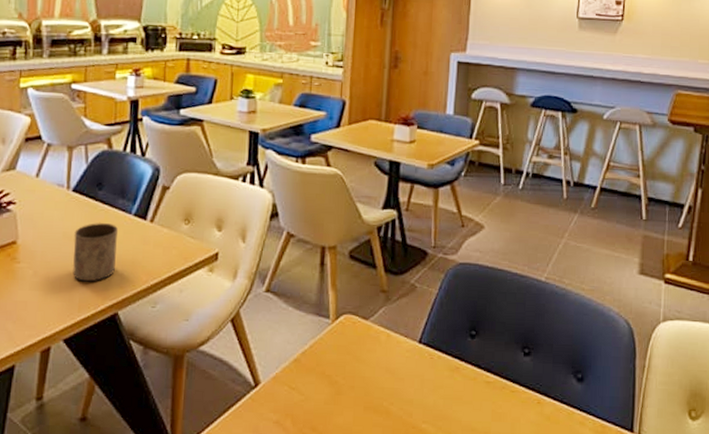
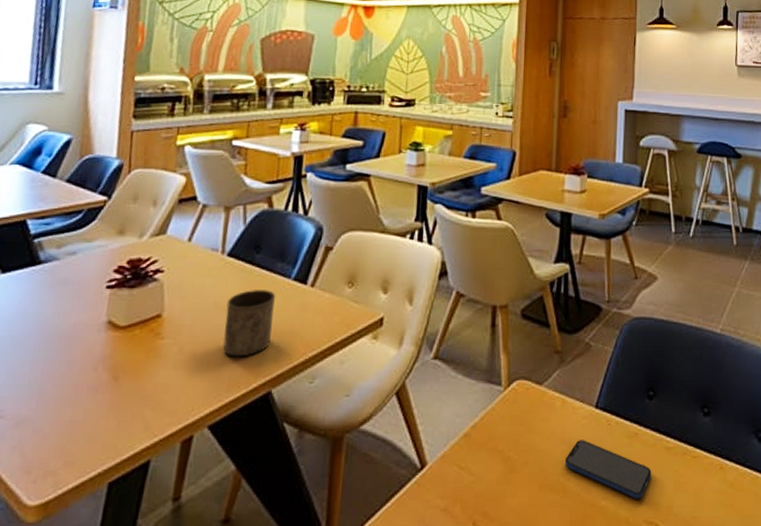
smartphone: none [388,370,471,424] -> present [564,440,652,499]

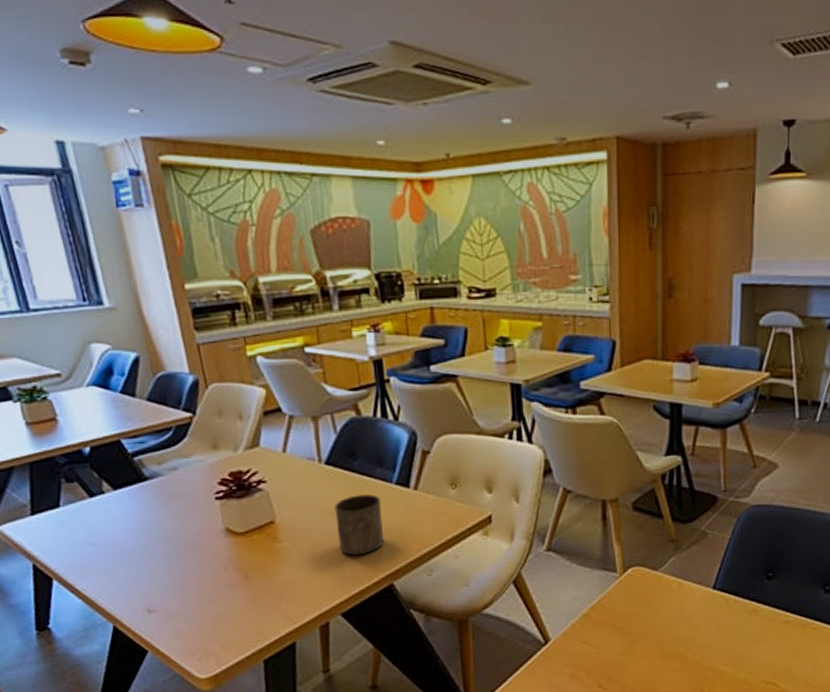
smartphone: present [564,440,652,499] -> none [683,616,771,664]

